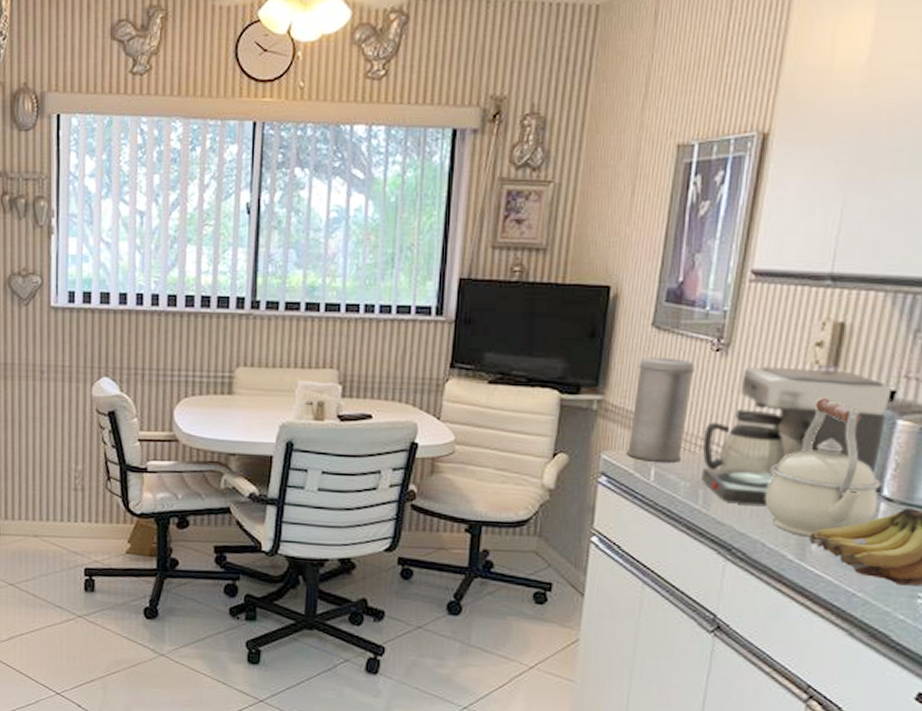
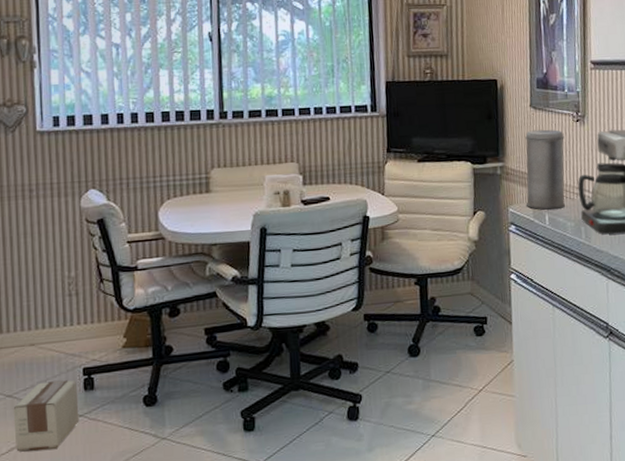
box: none [14,576,78,645] -> present [13,380,80,452]

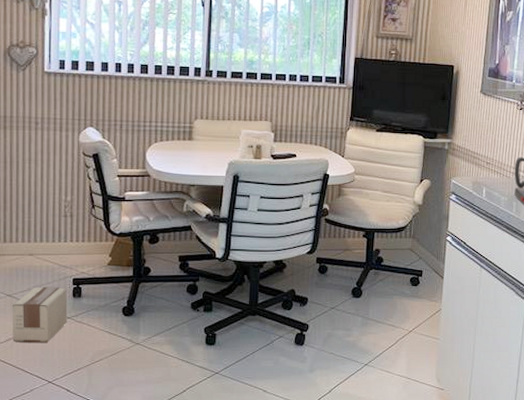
canister: present [525,129,565,210] -> none [467,113,508,184]

